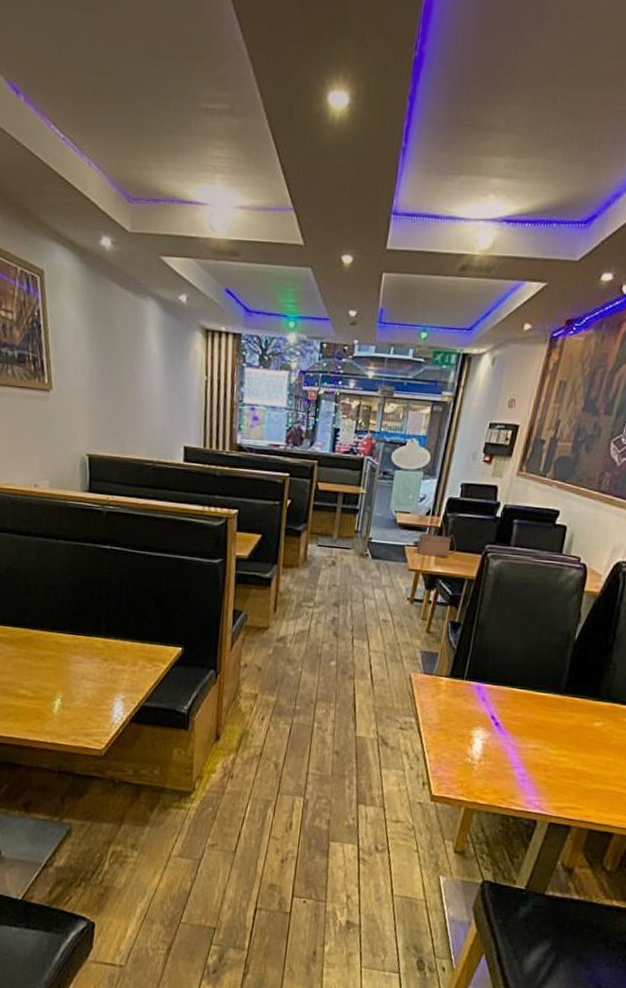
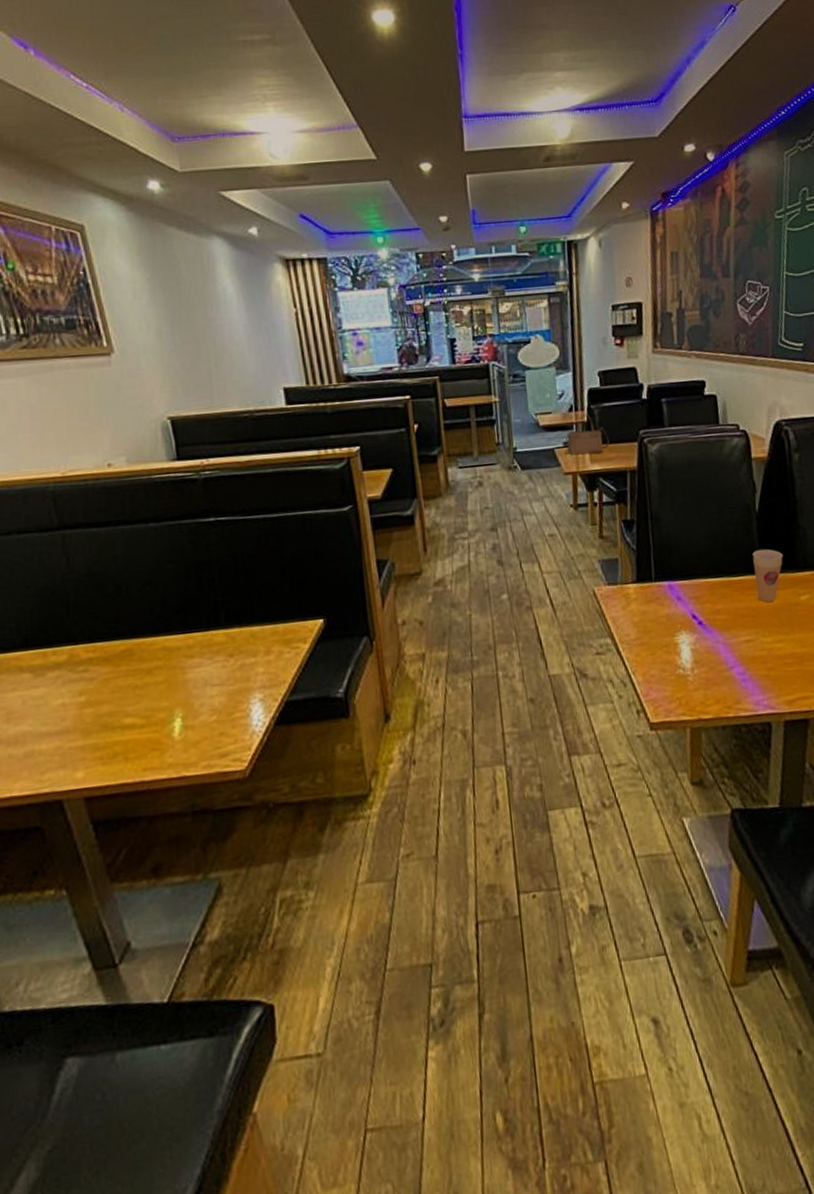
cup: none [554,673,589,722] -> present [752,549,784,603]

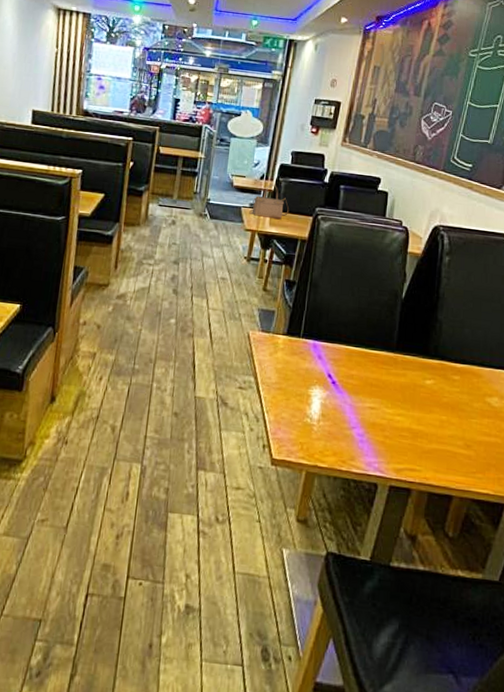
cup: present [752,549,784,603] -> none [388,331,418,380]

